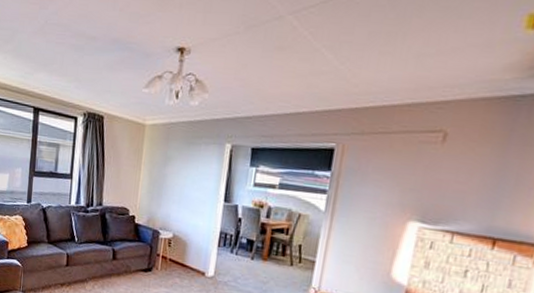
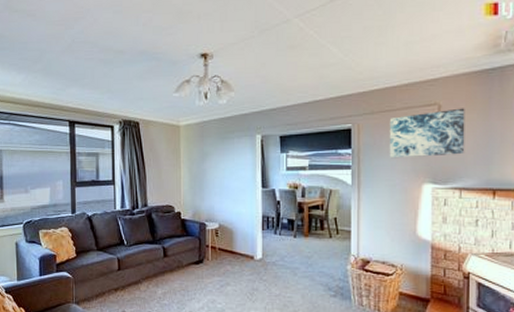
wall art: none [374,138,477,194] -> present [389,108,465,159]

